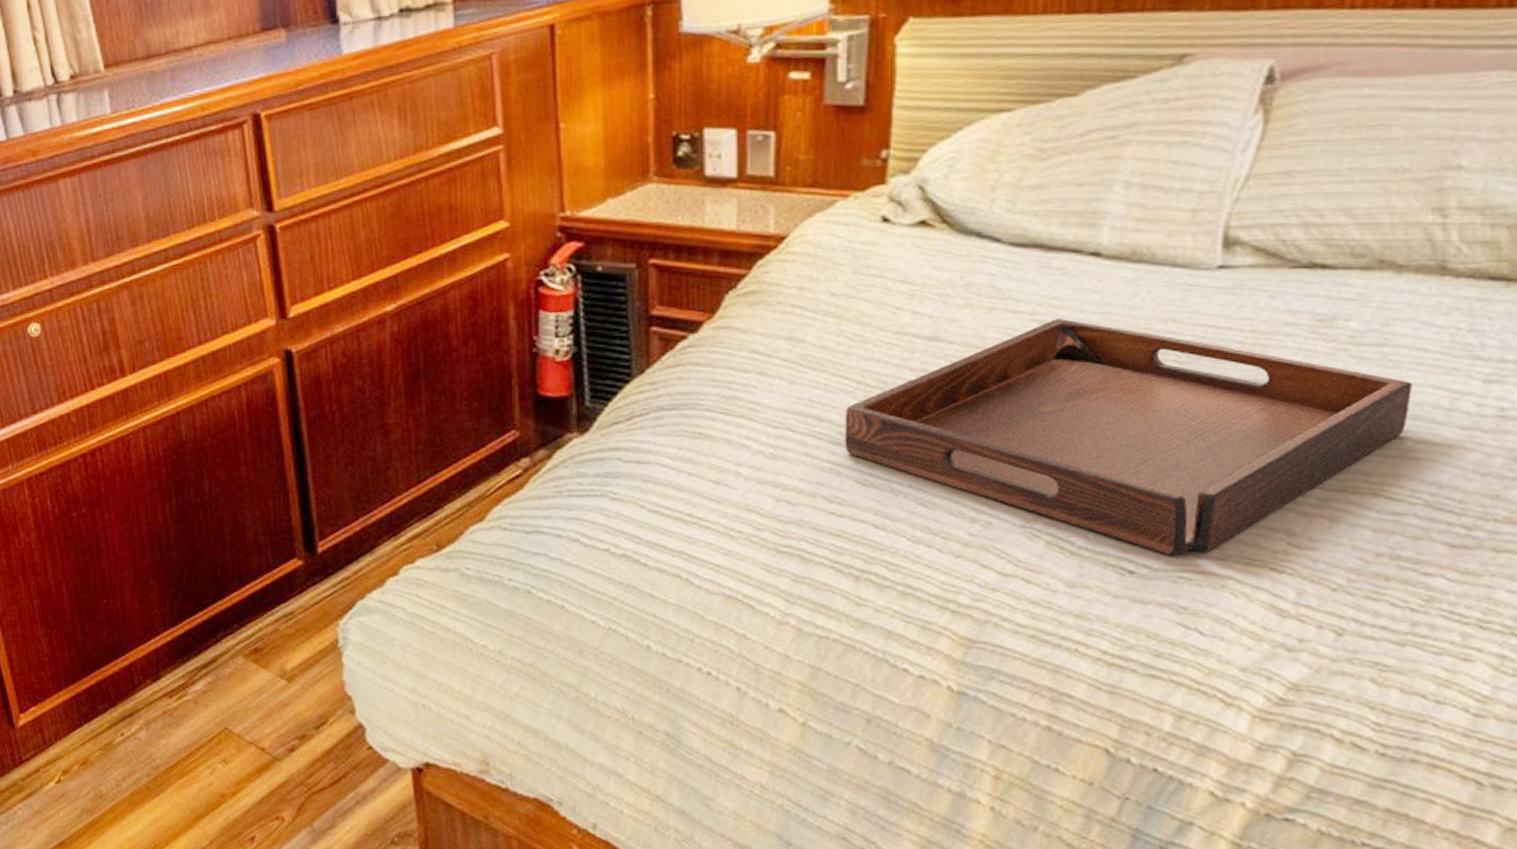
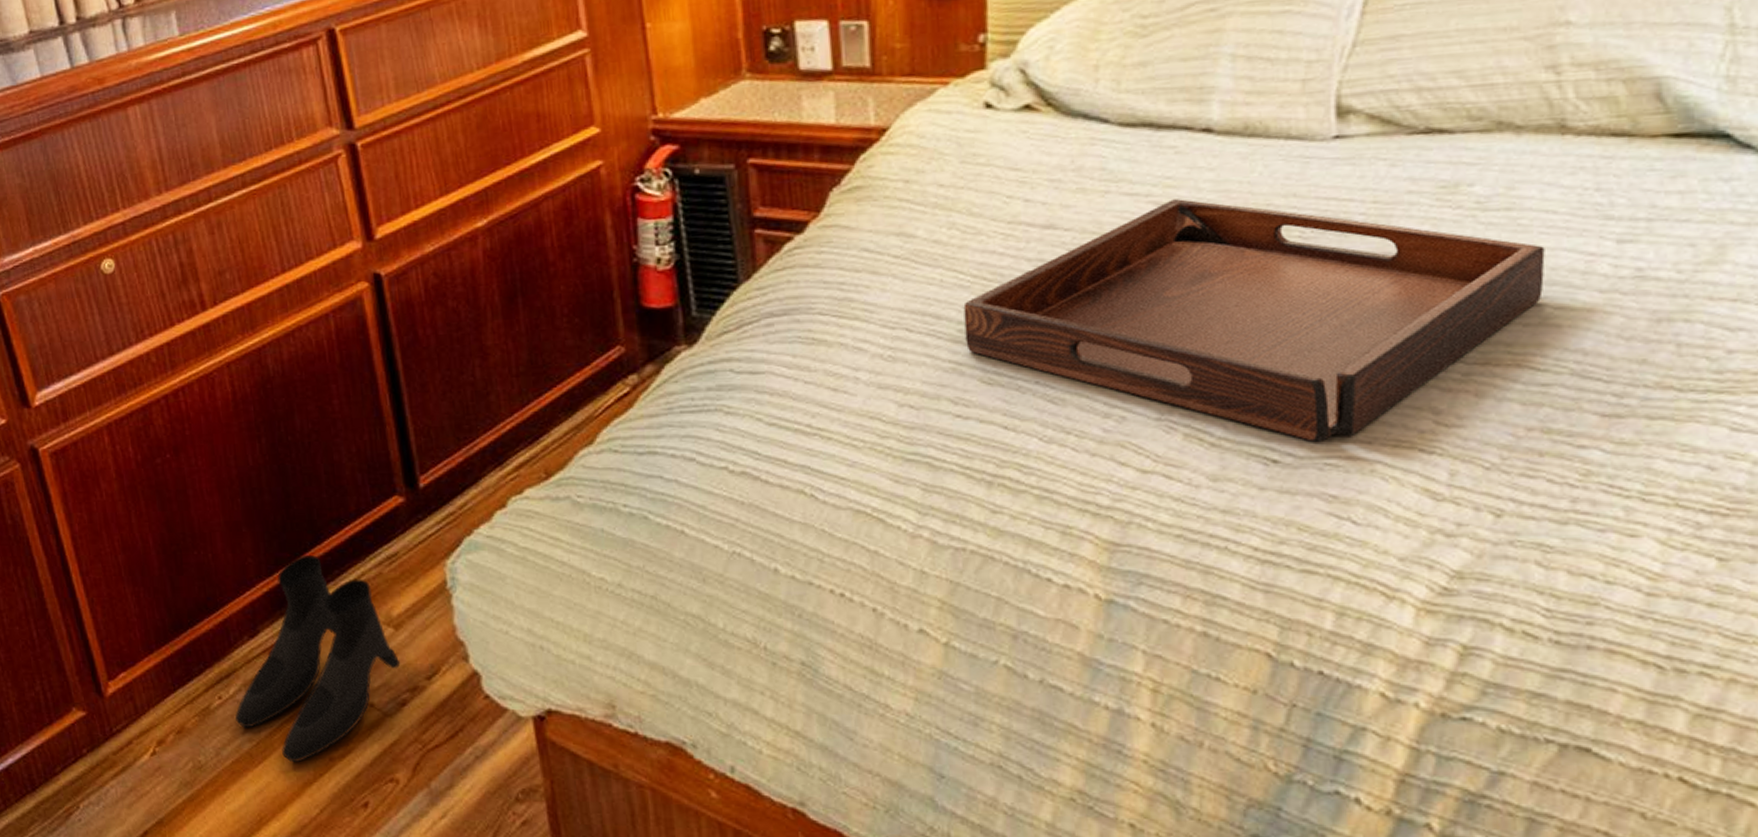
boots: none [136,608,292,798] -> present [235,554,401,763]

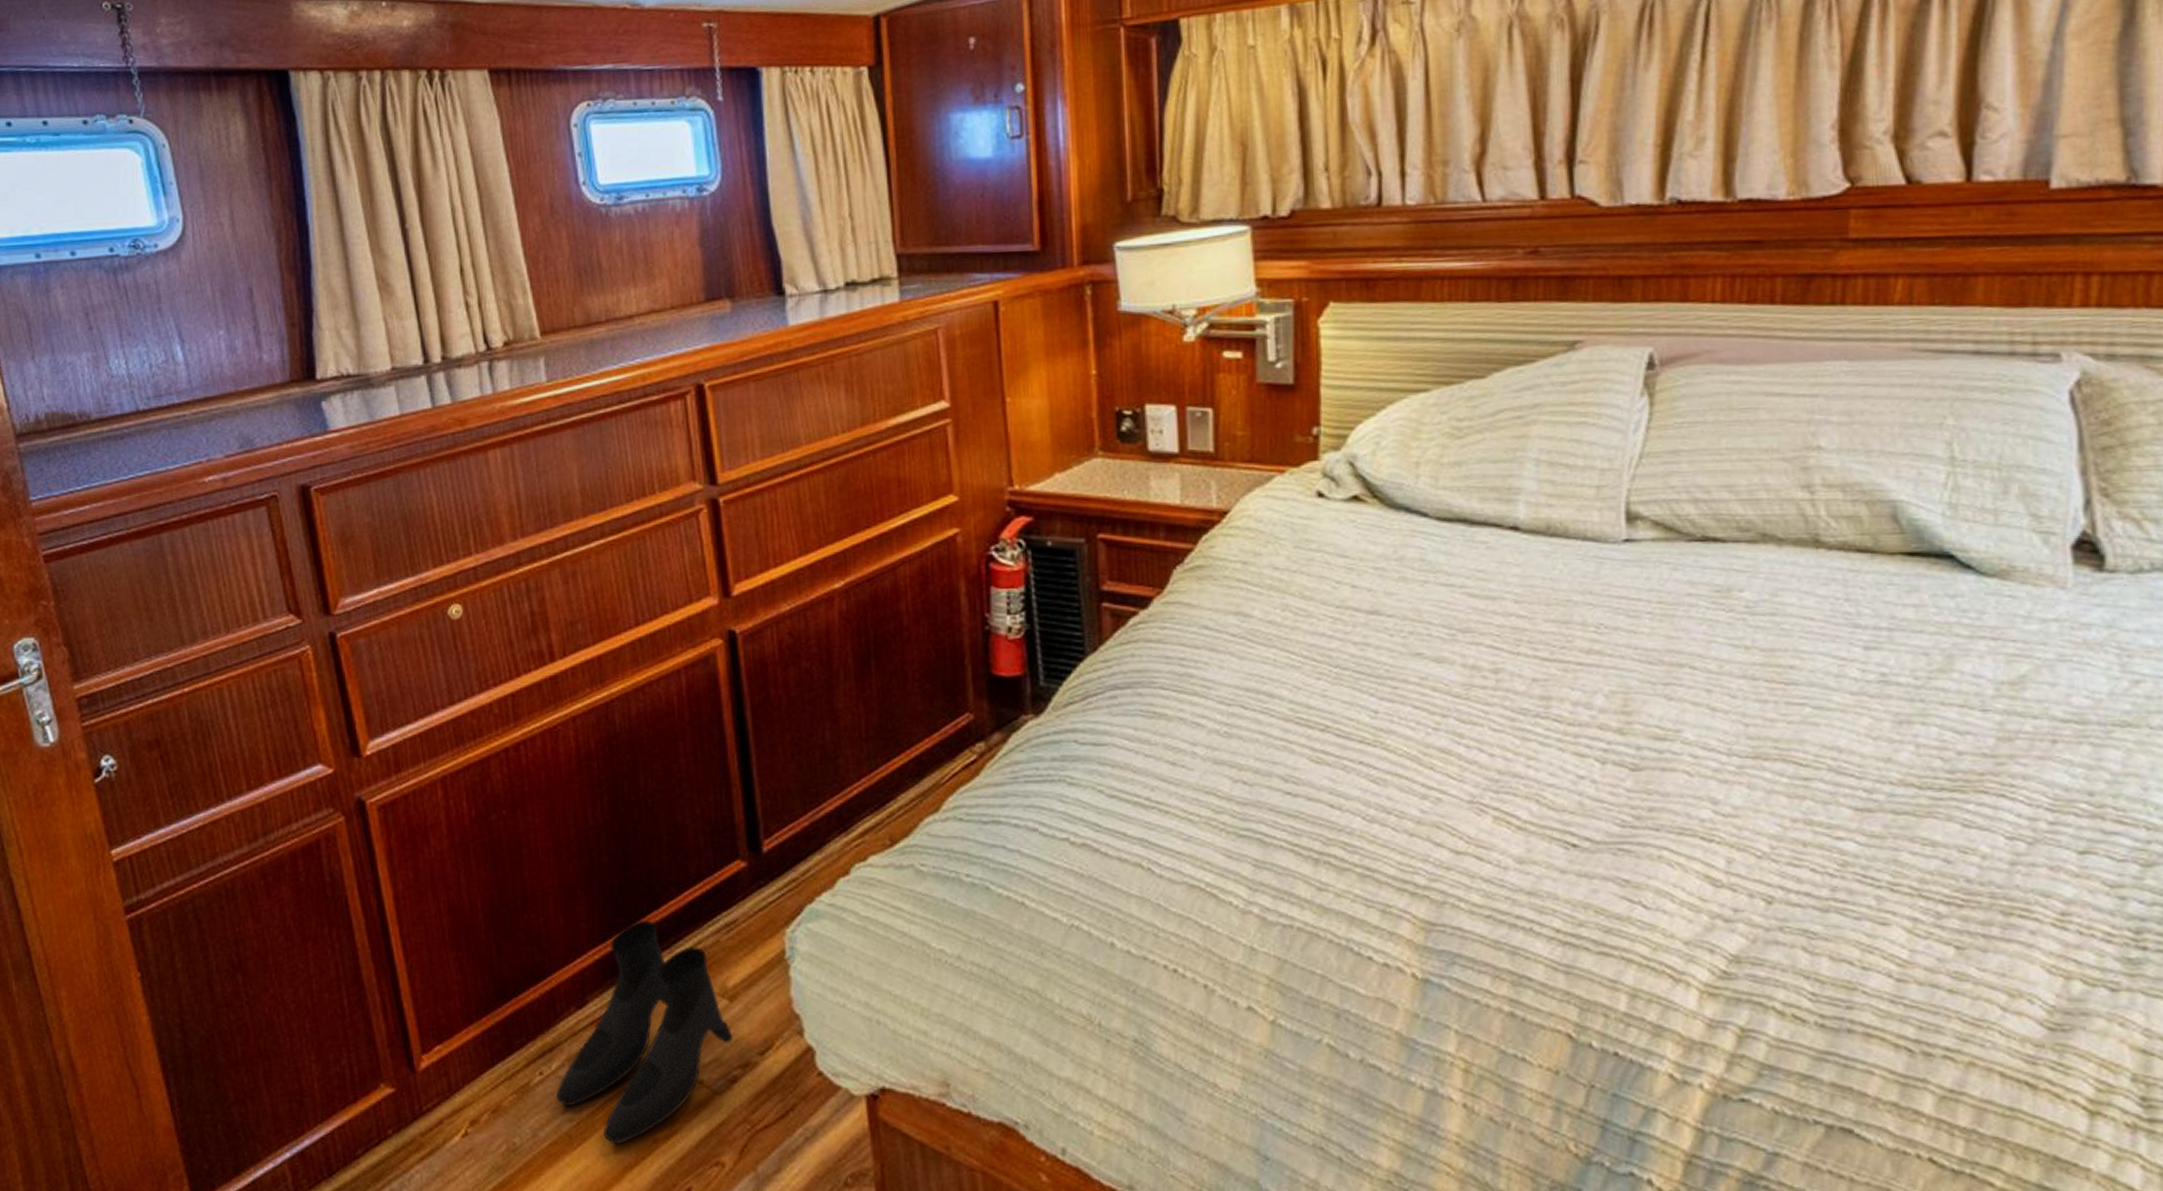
serving tray: present [963,199,1545,442] -> none [1294,591,1805,827]

